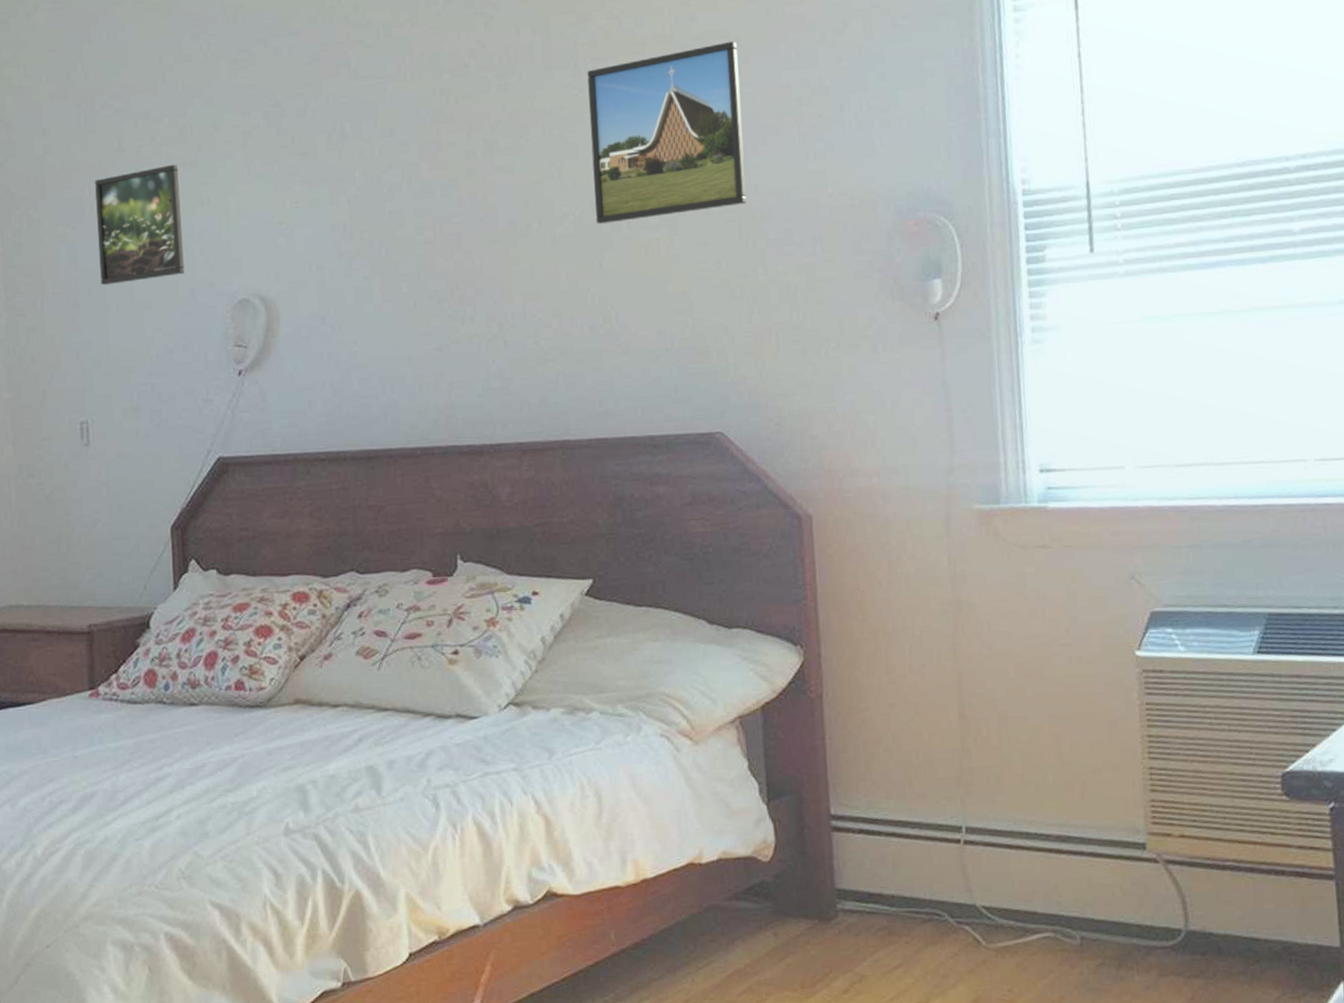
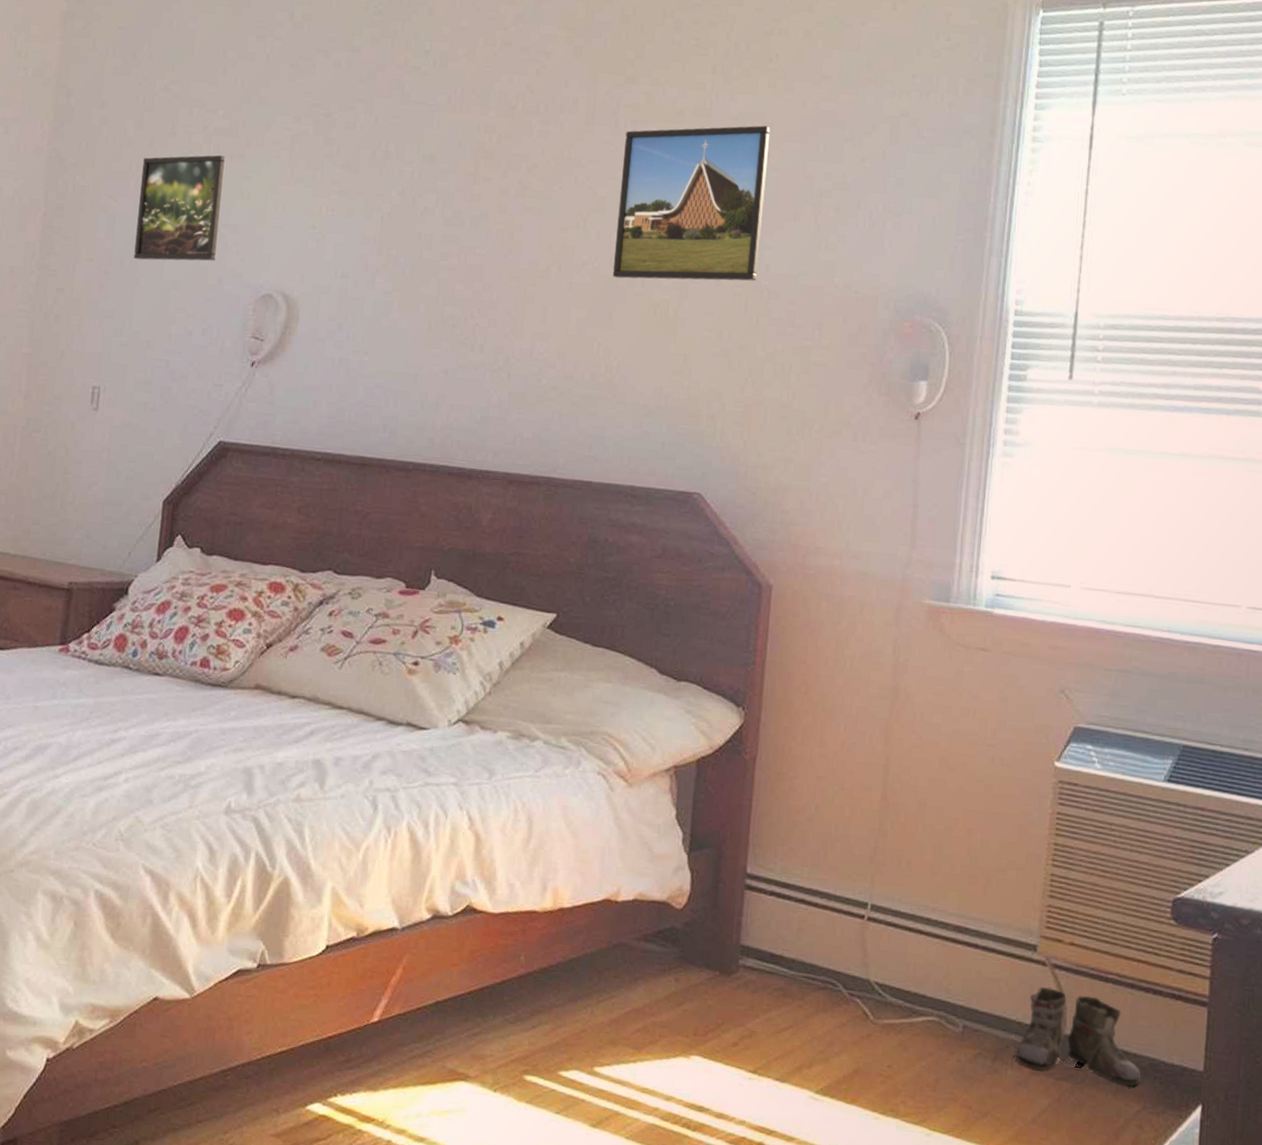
boots: none [1130,884,1276,974] -> present [1007,987,1141,1087]

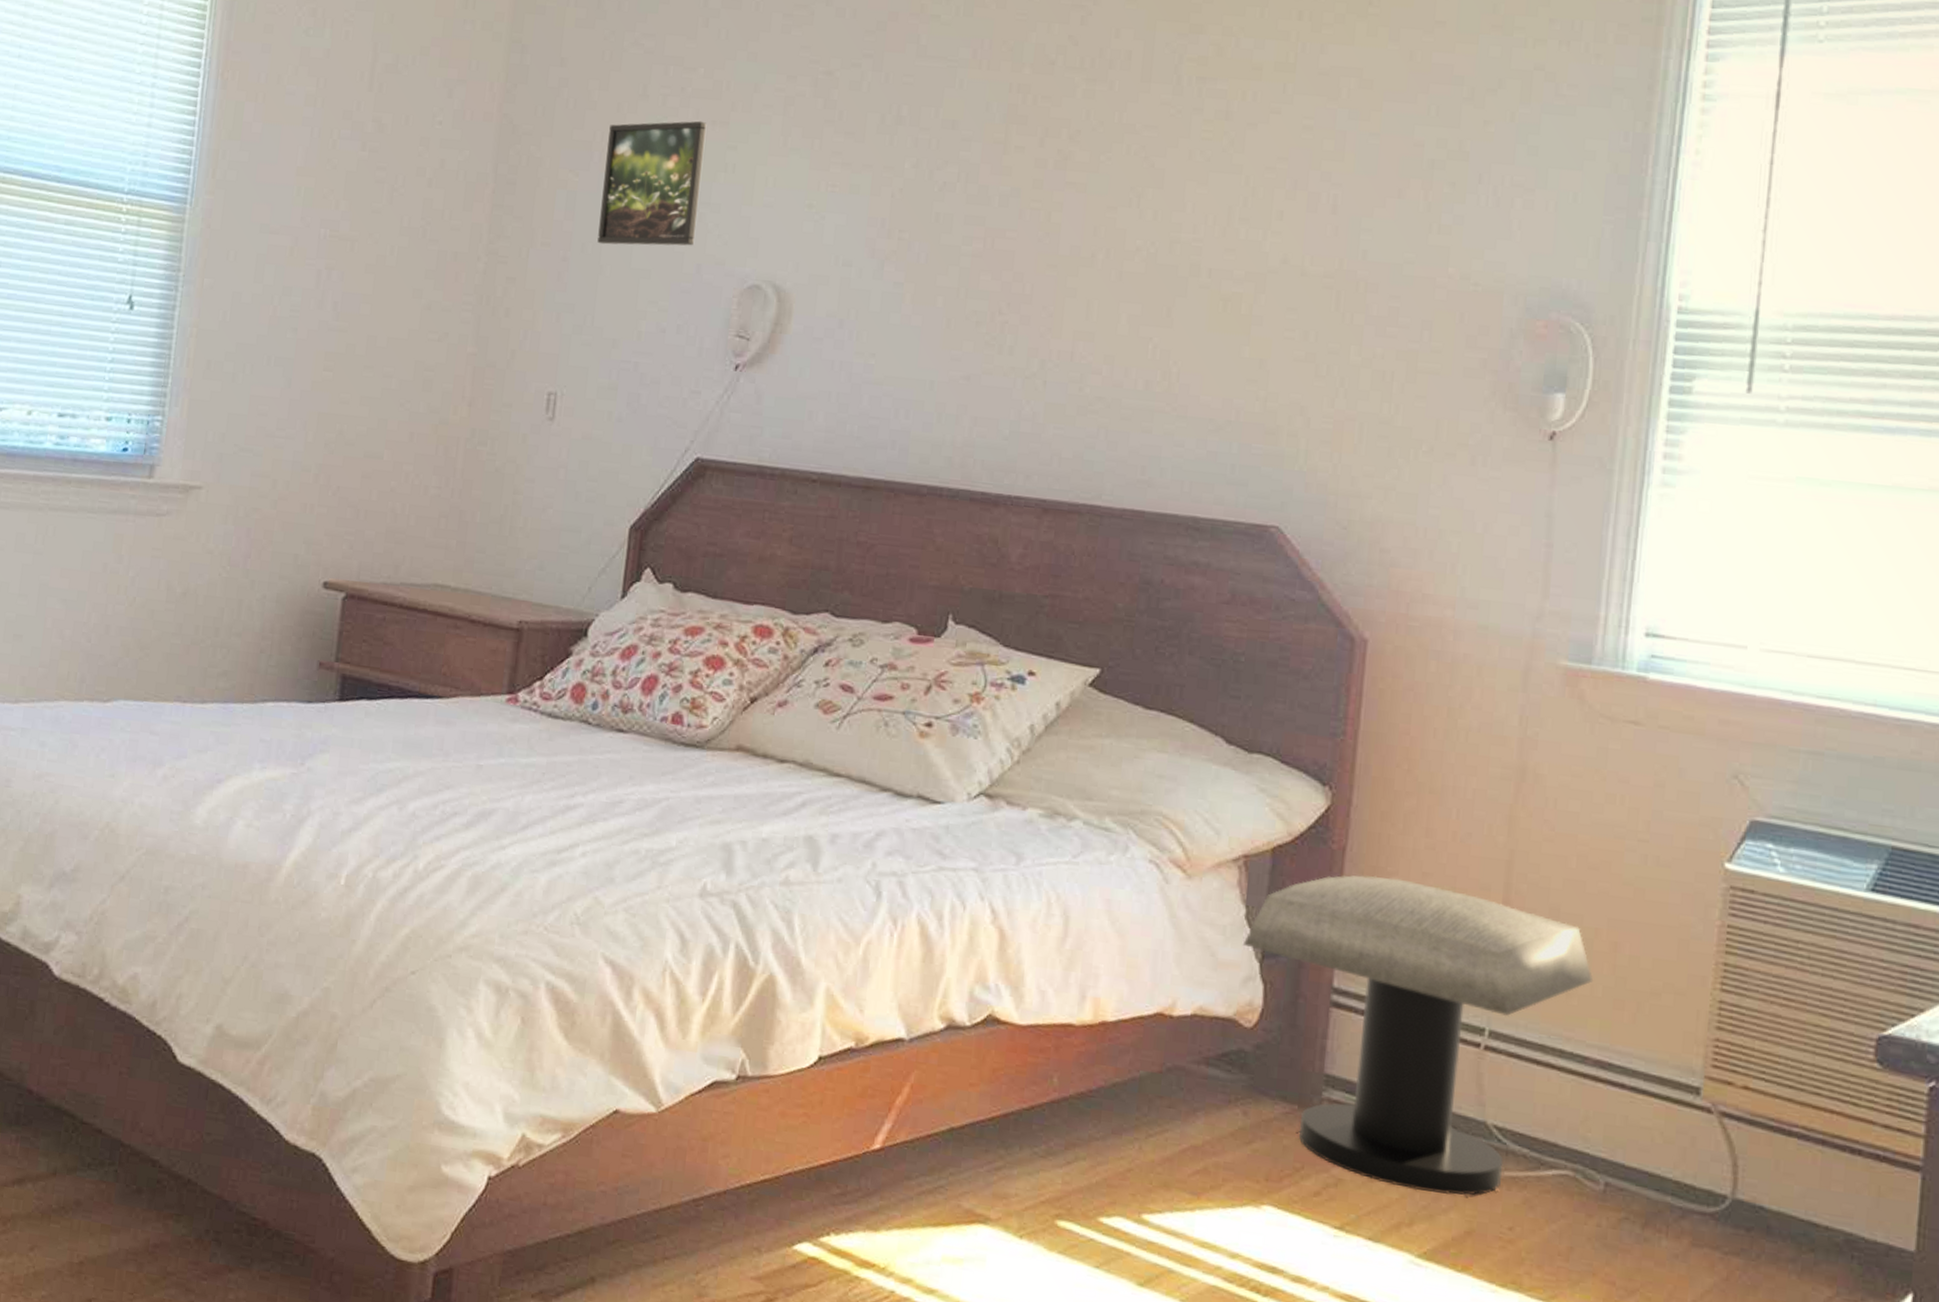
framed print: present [612,125,771,281] -> none [1172,82,1370,271]
stool: none [673,780,953,1041] -> present [1242,875,1594,1195]
boots: present [1007,987,1141,1087] -> none [1661,1139,1834,1267]

